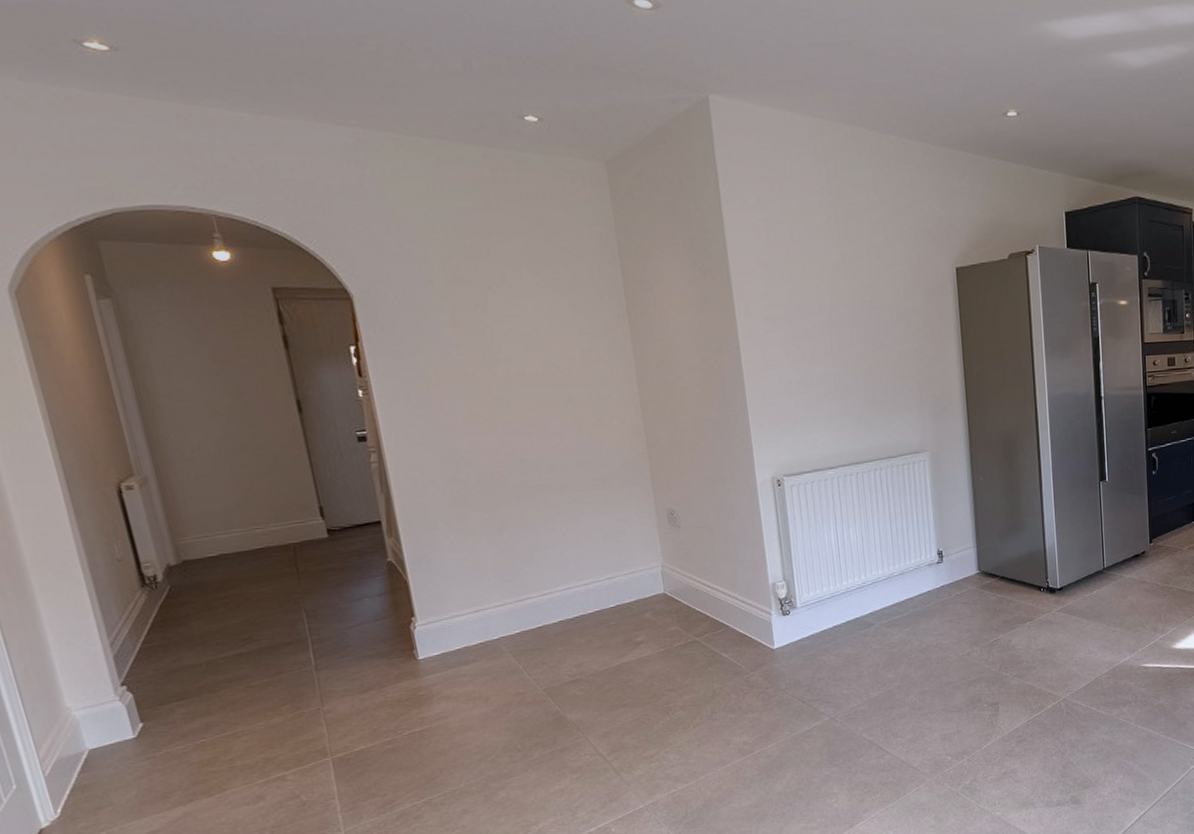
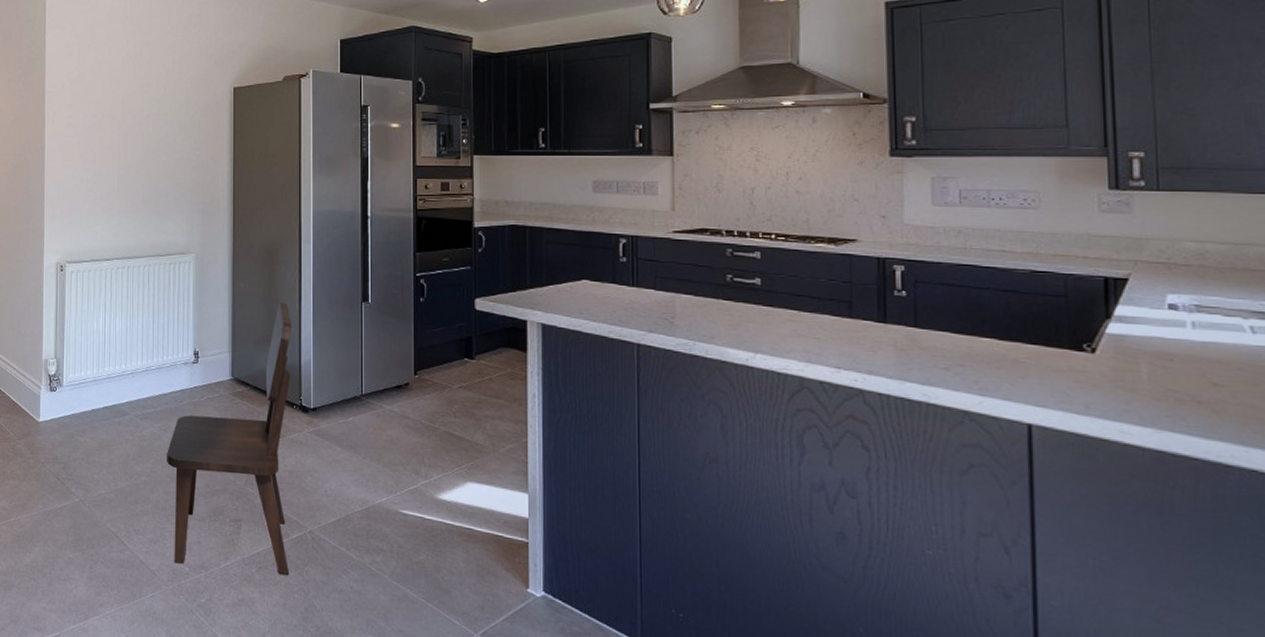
dining chair: none [918,491,1046,756] -> present [167,303,291,575]

